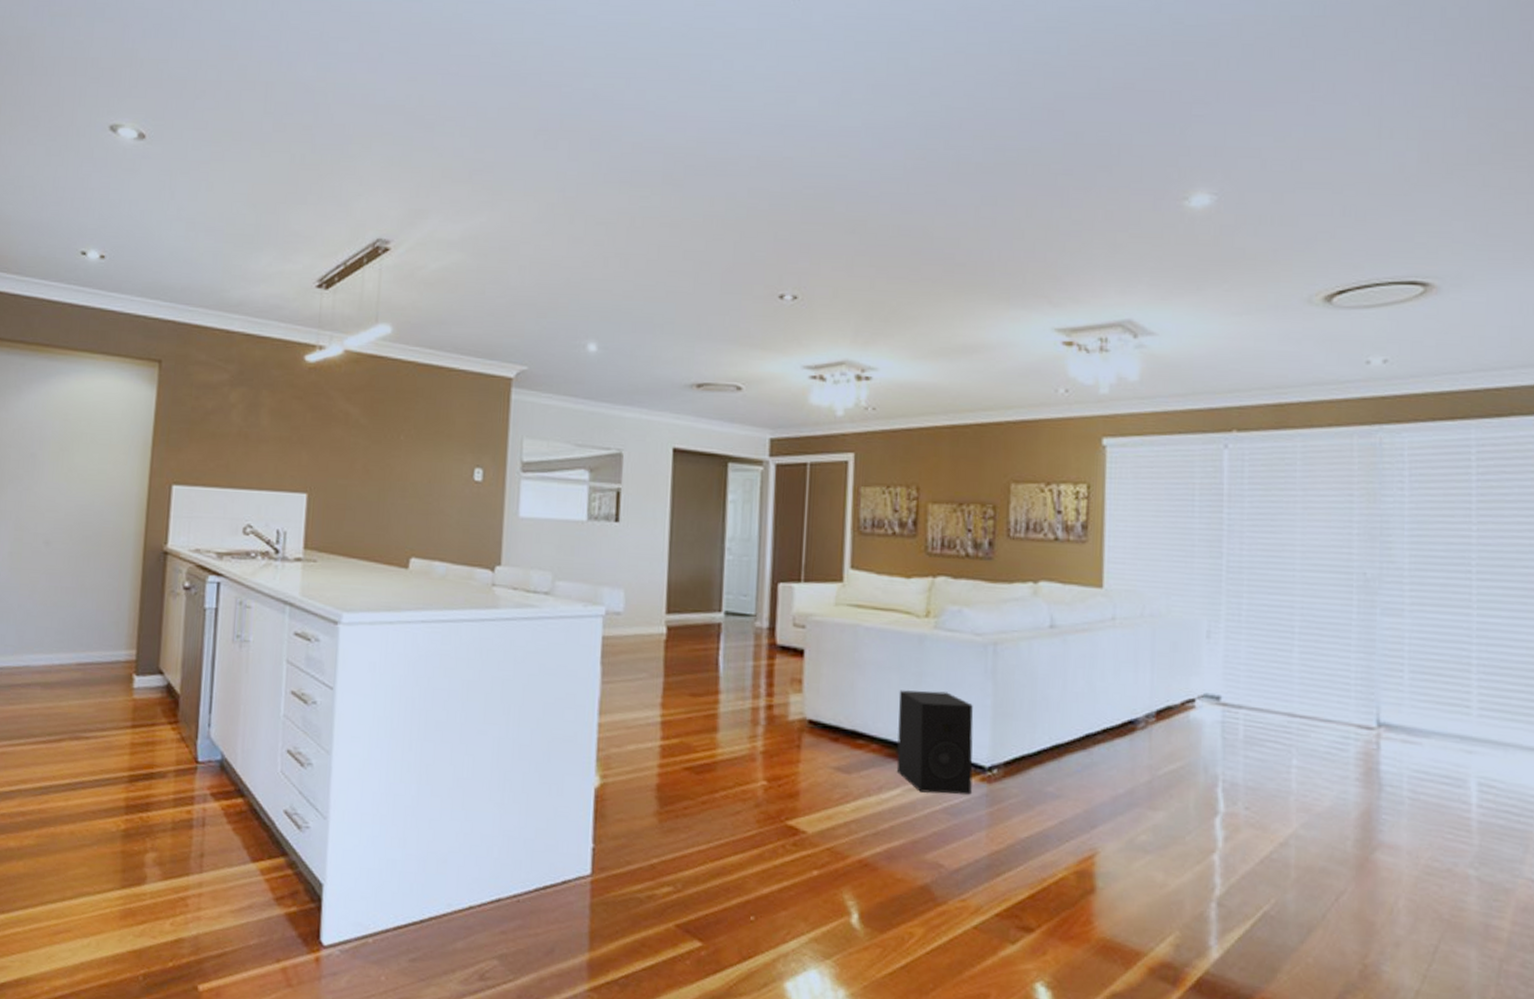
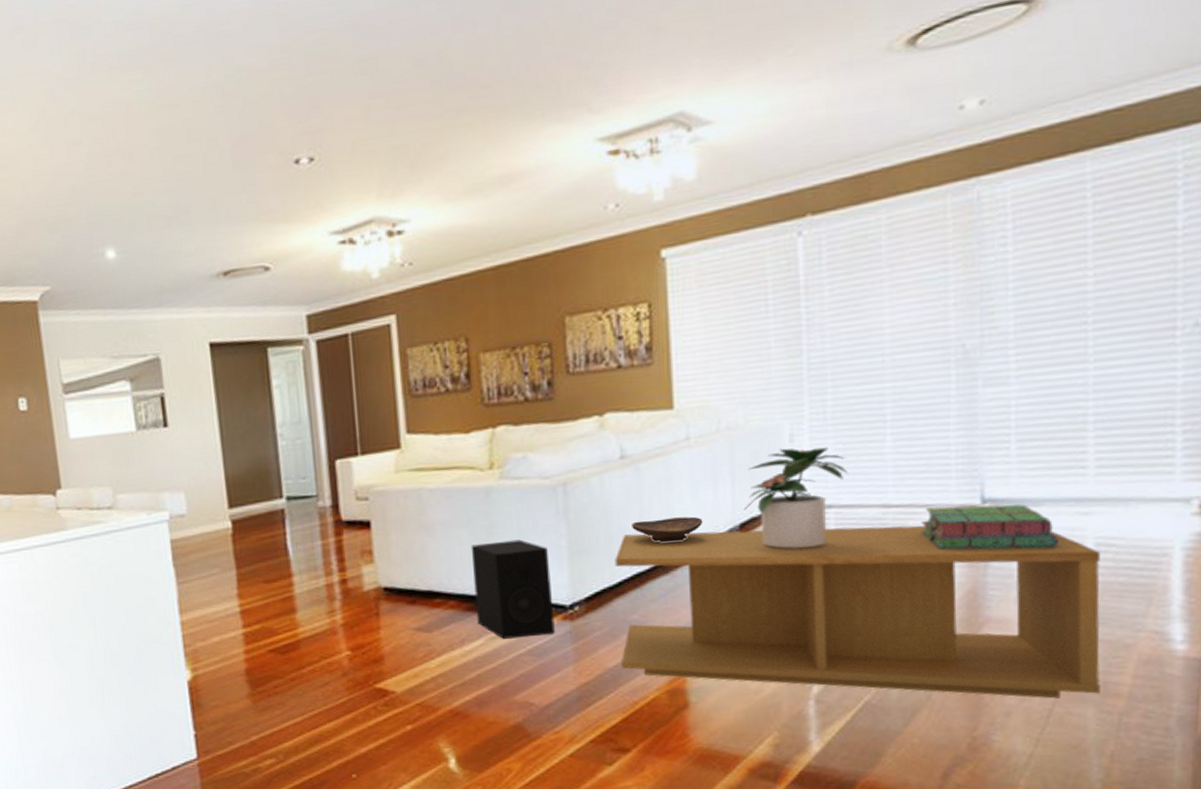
coffee table: none [1033,704,1483,936] -> present [615,525,1101,699]
decorative bowl: none [1055,692,1123,719] -> present [632,516,703,543]
potted plant: none [1160,643,1259,746] -> present [743,447,848,550]
stack of books: none [1322,723,1446,782] -> present [920,504,1060,550]

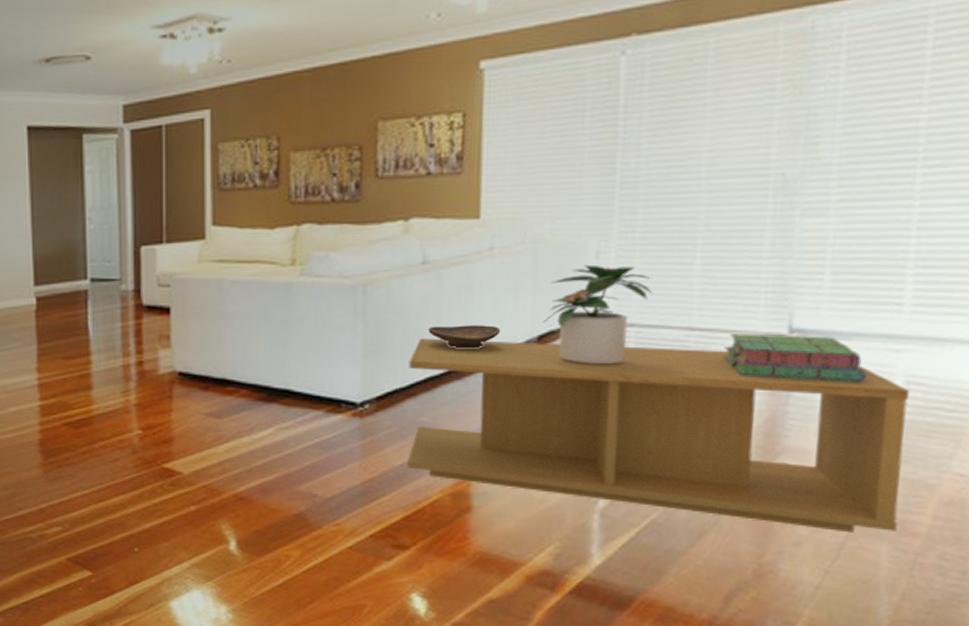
speaker: present [471,539,555,639] -> none [266,335,344,431]

